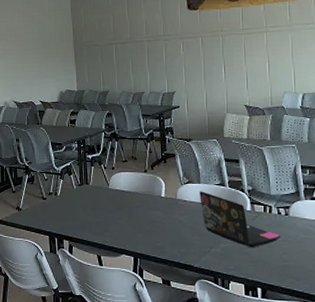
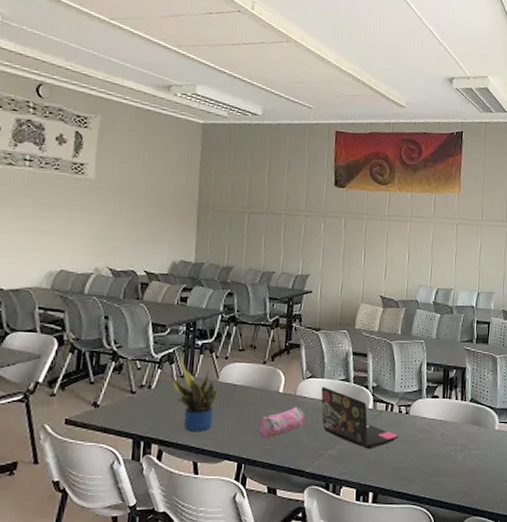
potted plant: none [73,167,110,230] -> present [173,354,218,431]
pencil case: none [147,209,187,237] -> present [258,407,305,439]

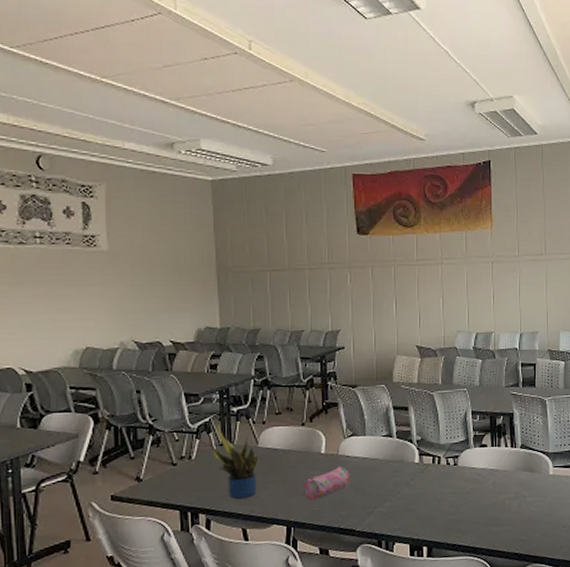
laptop: present [321,387,399,448] -> none [364,444,449,503]

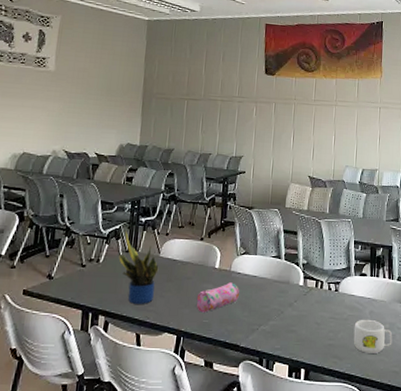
mug: none [476,490,518,525] -> present [353,319,393,353]

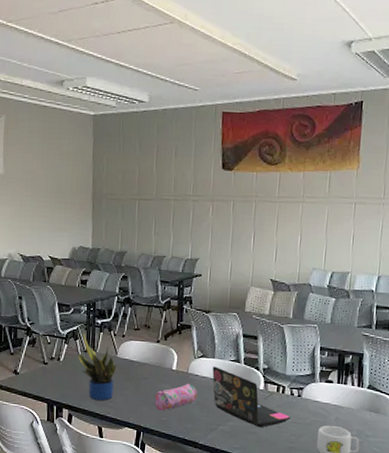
laptop: none [254,263,329,325] -> present [212,366,291,427]

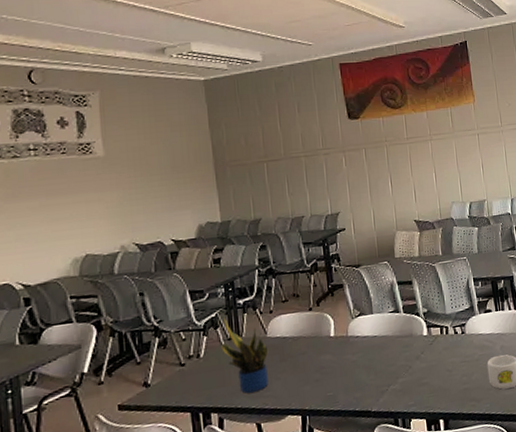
pencil case: present [154,384,197,411] -> none [315,348,362,386]
laptop: present [212,366,291,427] -> none [372,322,459,376]

